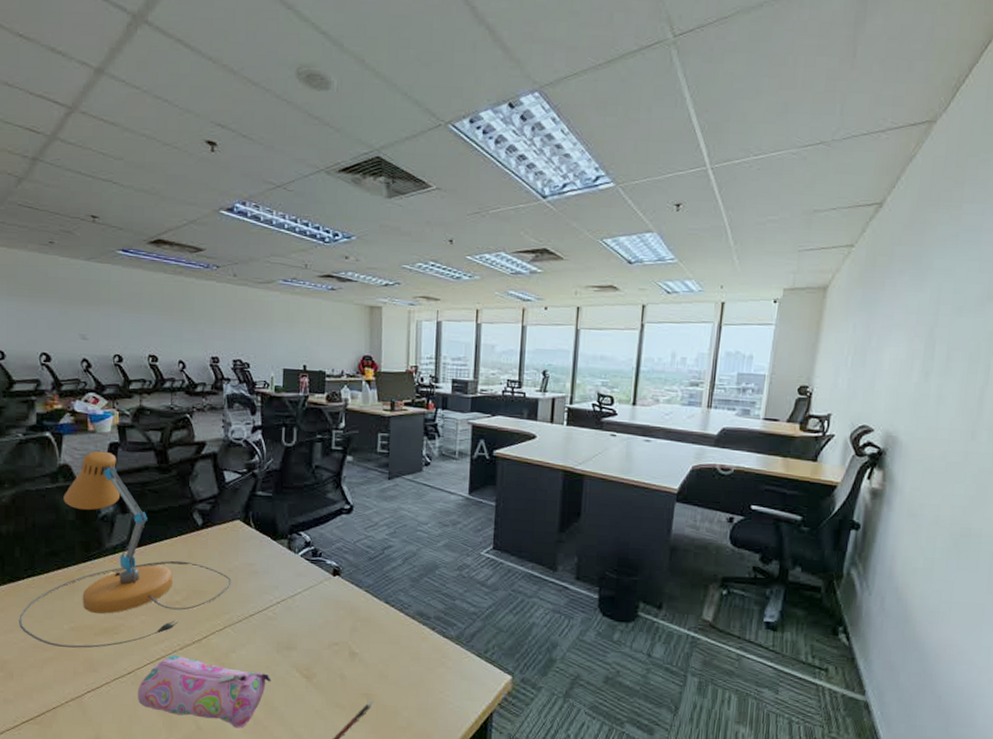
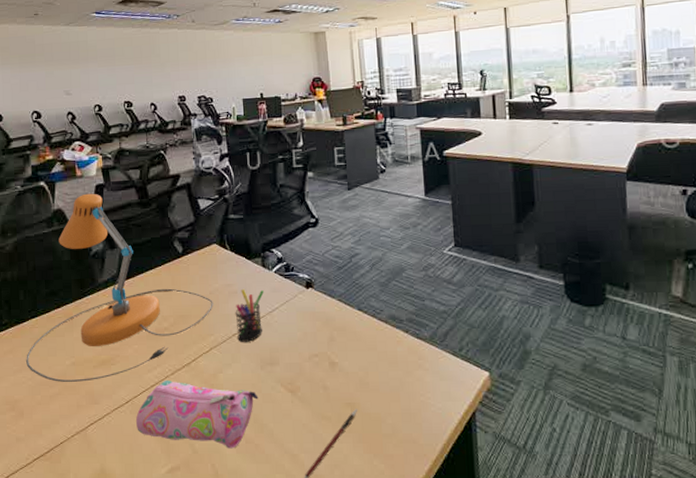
pen holder: none [254,569,287,624] -> present [235,288,264,342]

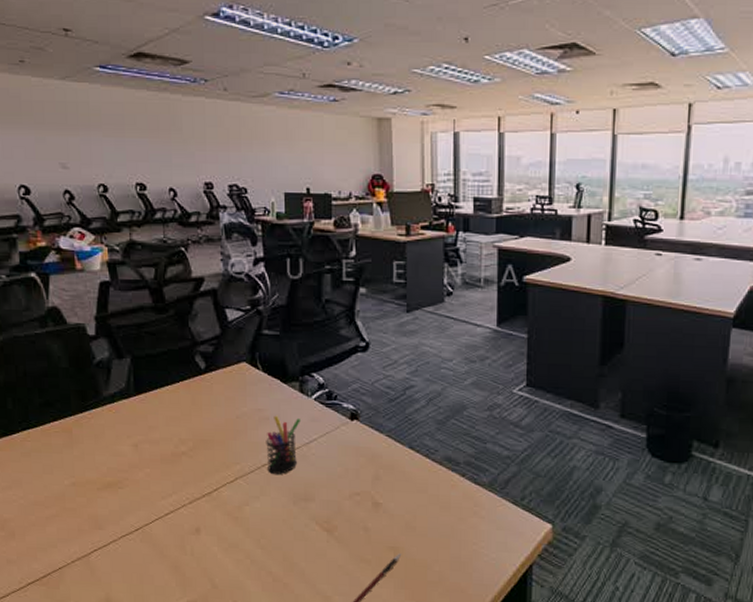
desk lamp: present [26,193,213,383] -> none [16,291,240,505]
pencil case: present [136,379,259,449] -> none [147,508,289,586]

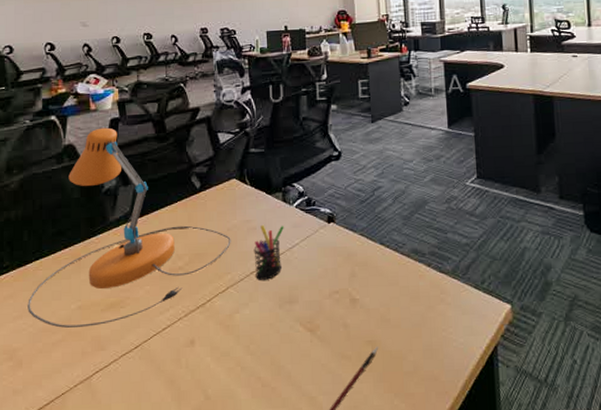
desk lamp: none [16,291,240,505] -> present [28,127,231,329]

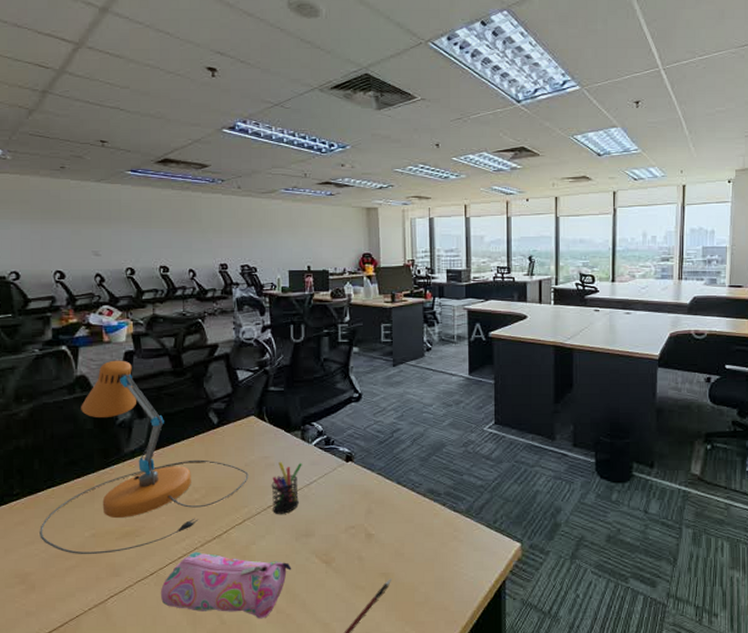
pencil case: none [146,321,276,393] -> present [161,551,292,619]

